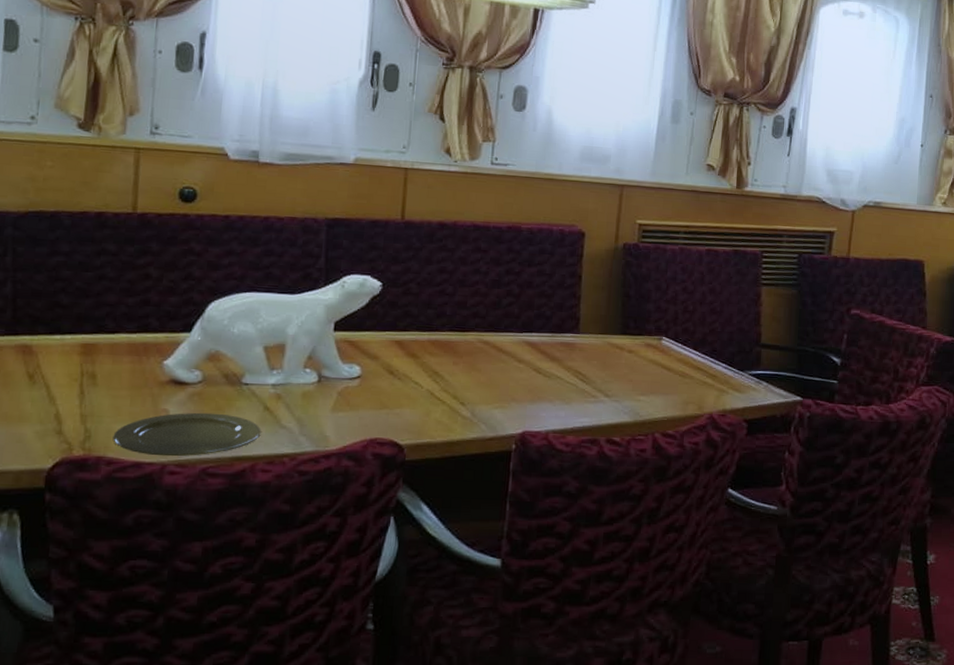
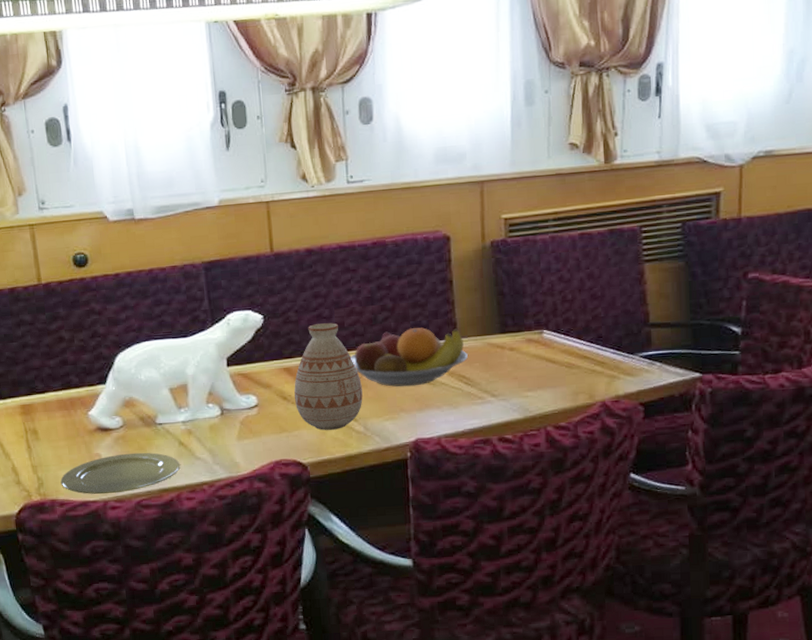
vase: none [402,299,476,412] -> present [294,323,363,430]
fruit bowl: none [468,317,587,377] -> present [350,327,468,387]

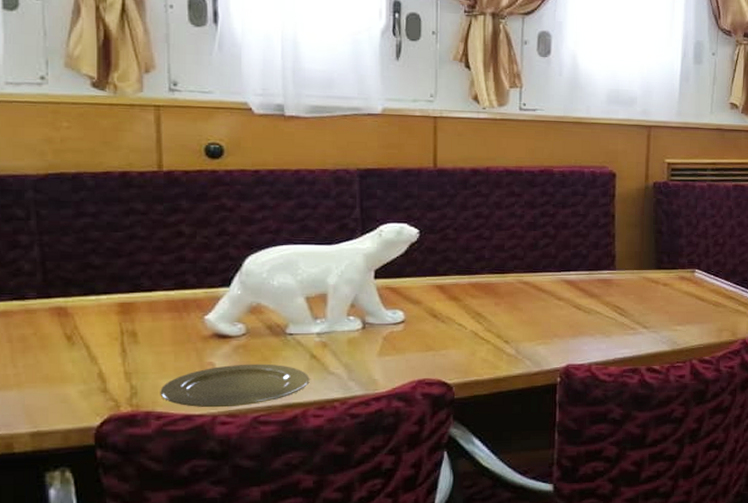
vase: present [294,323,363,430] -> none [446,244,517,351]
fruit bowl: present [350,327,468,387] -> none [508,257,624,313]

